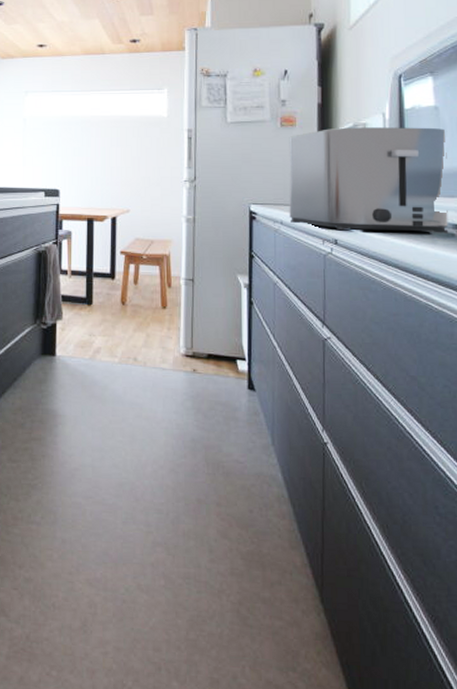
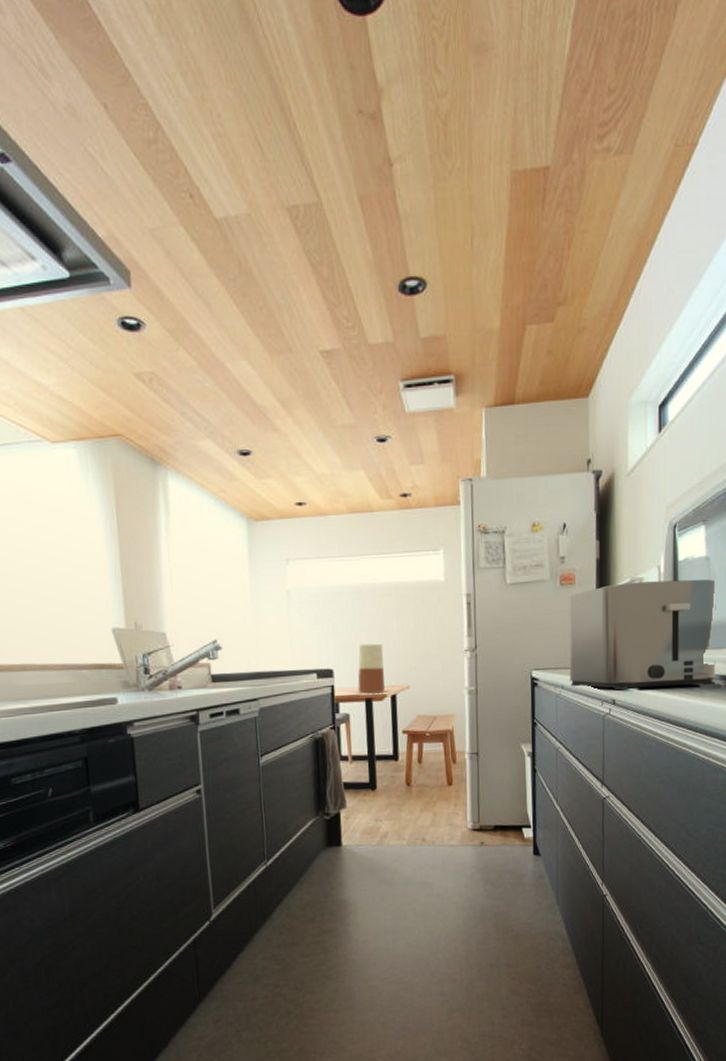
vase: none [81,169,107,214] -> present [357,643,385,694]

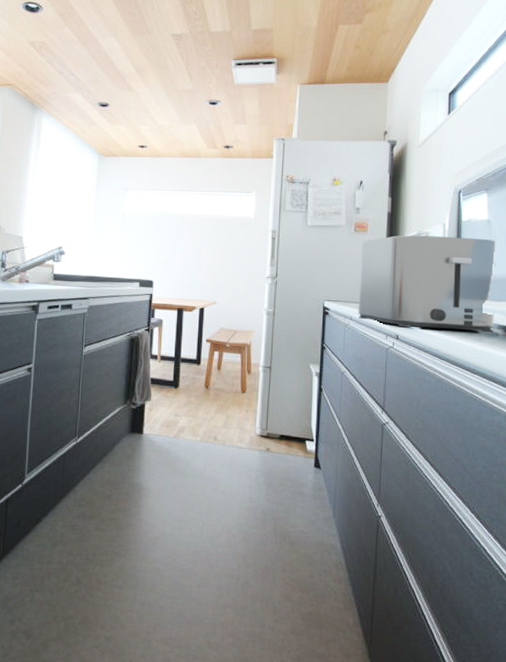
vase: present [357,643,385,694] -> none [172,263,197,305]

